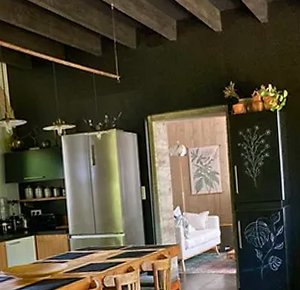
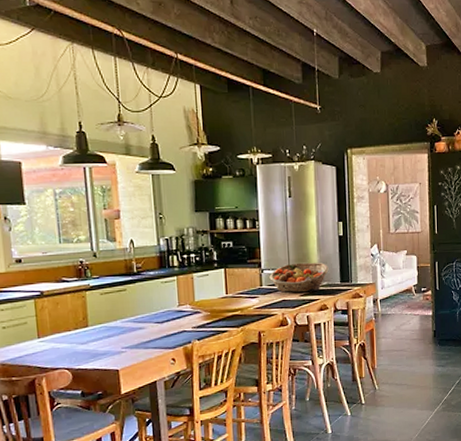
fruit basket: none [77,226,134,257] -> present [269,262,329,293]

